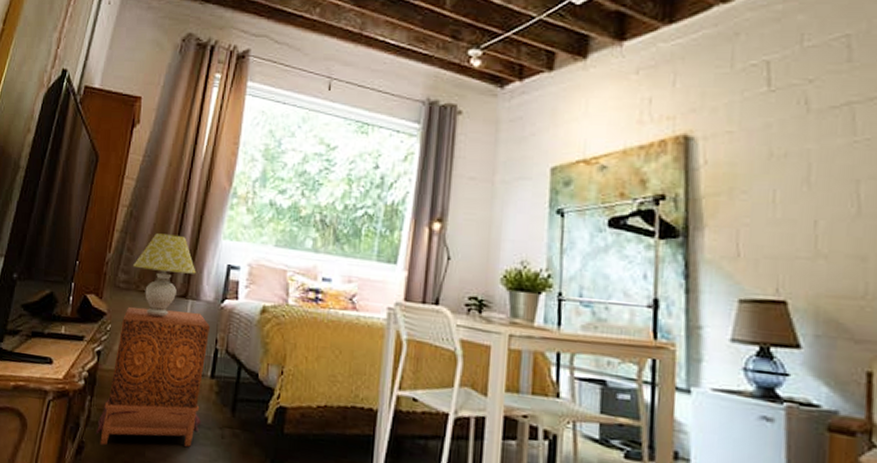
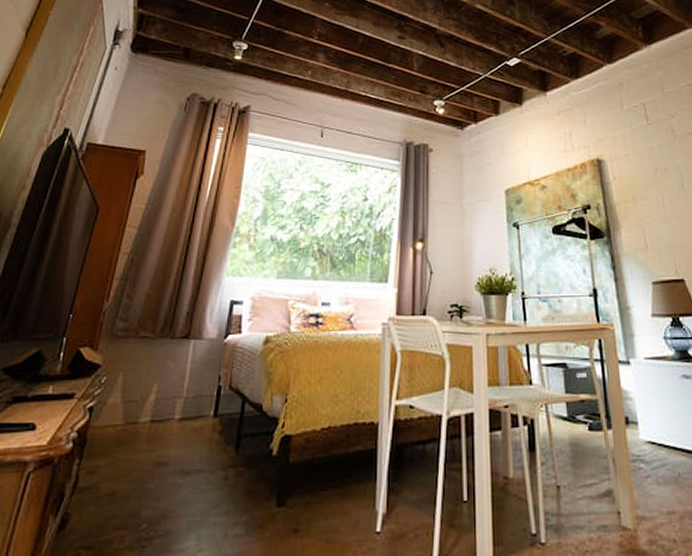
canopy bed: present [95,306,210,447] -> none [83,351,213,513]
table lamp: present [133,233,196,318] -> none [133,277,199,363]

